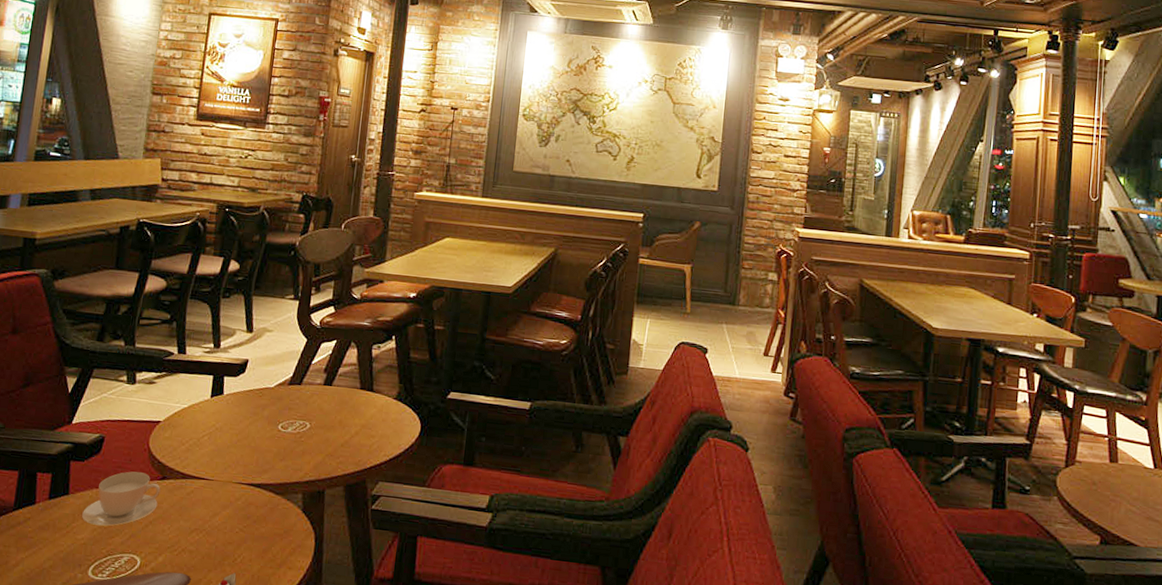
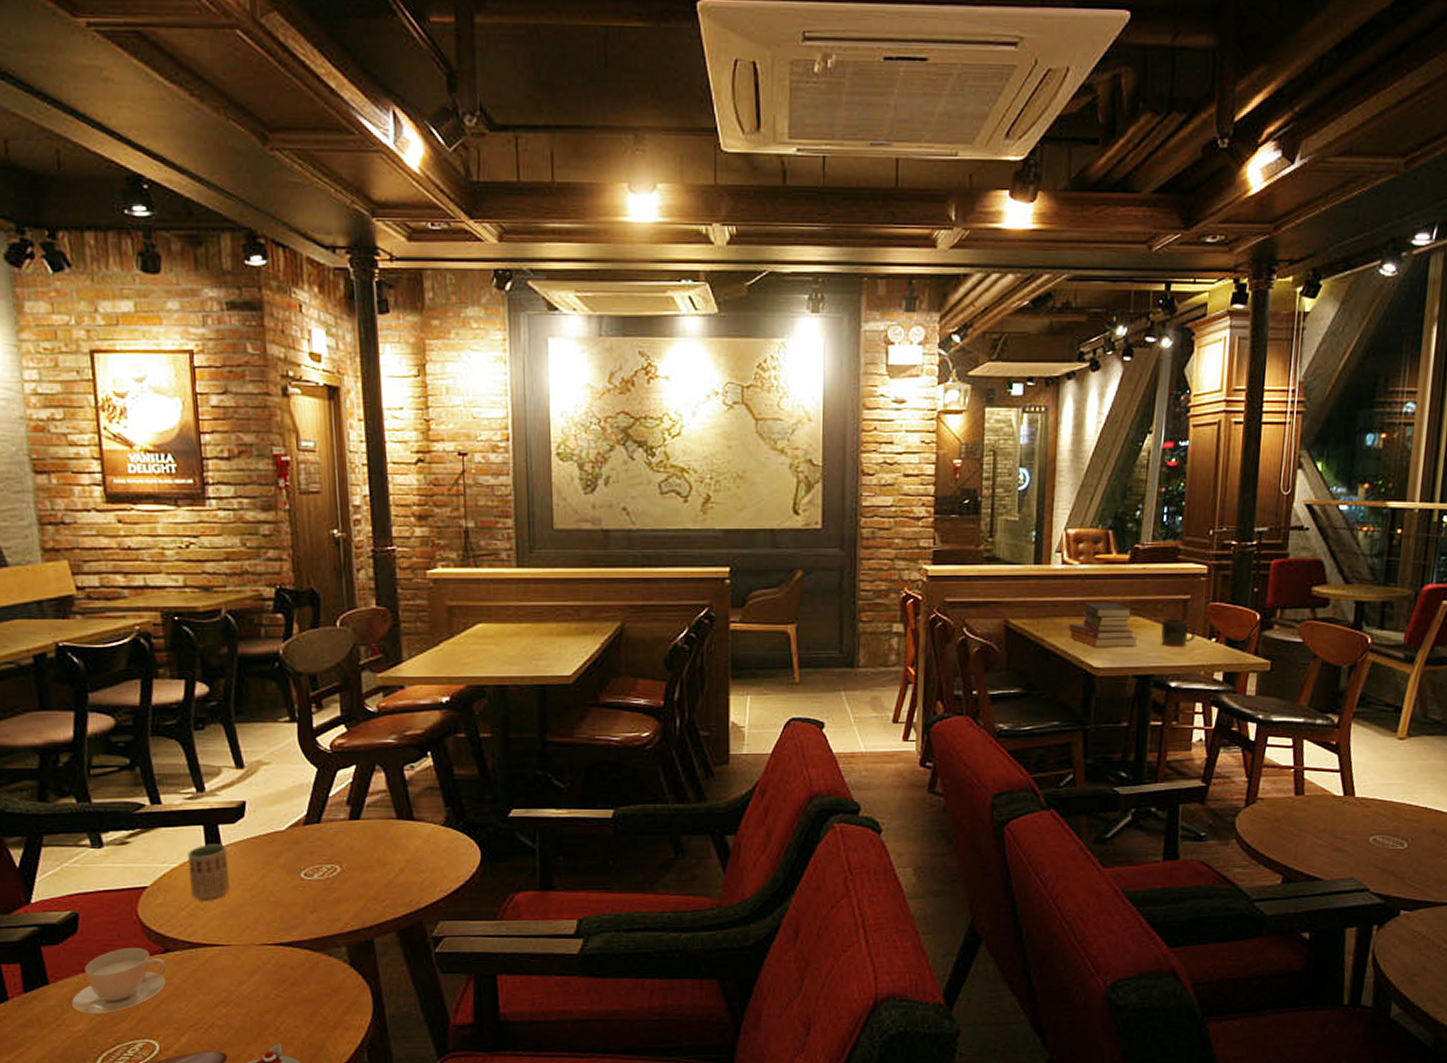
cup: none [192,391,227,440] -> present [188,844,230,902]
books: none [913,273,970,314] -> present [1069,603,1138,647]
mug: none [990,293,1020,318] -> present [1160,619,1196,647]

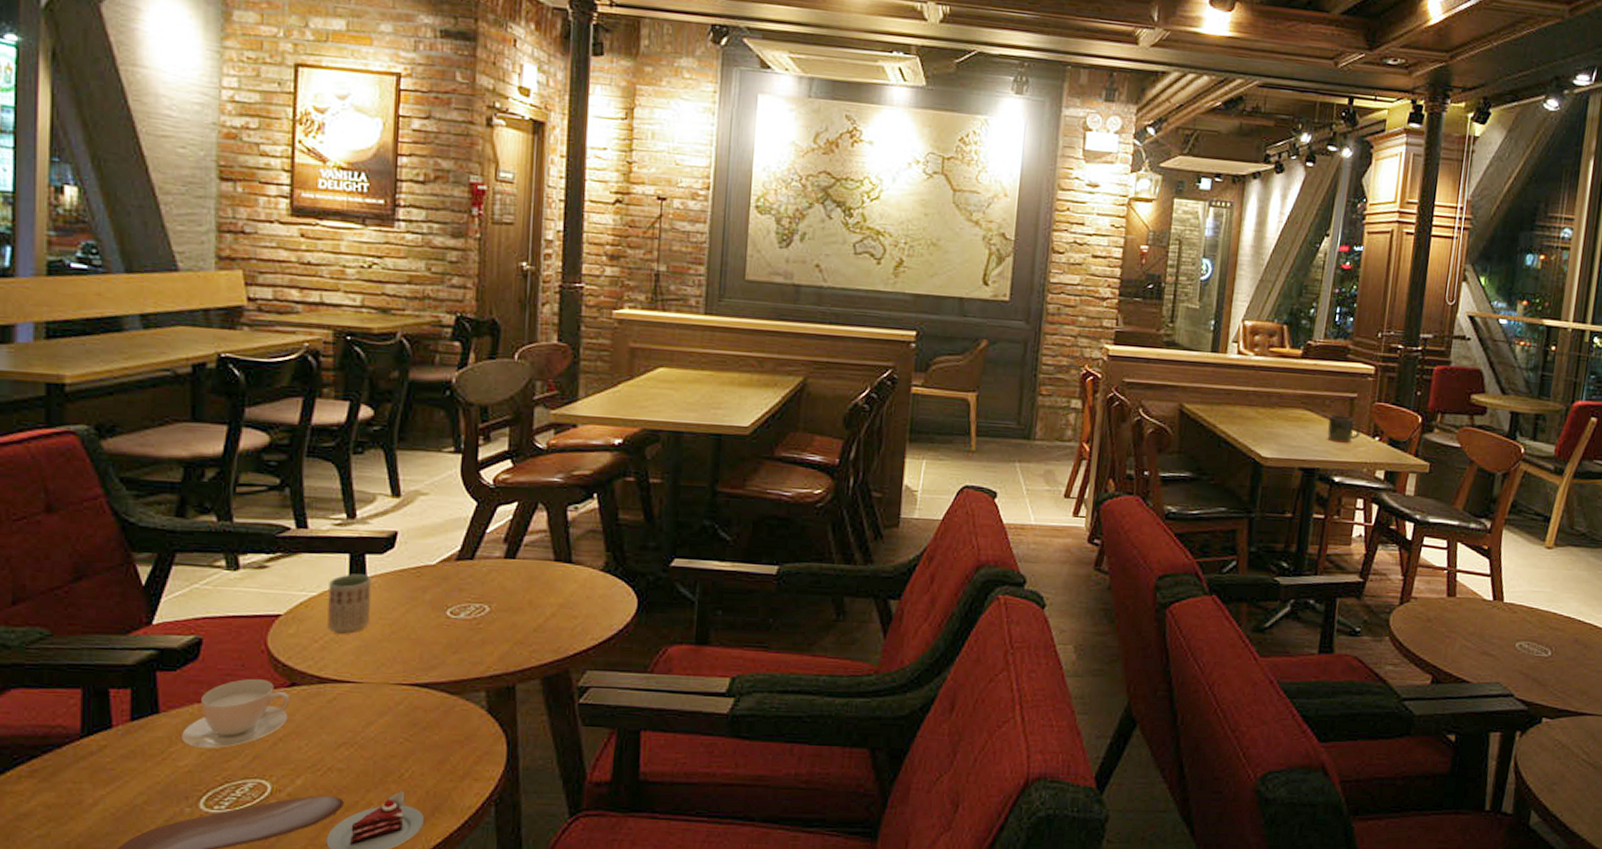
books: present [1069,603,1138,647] -> none [1241,394,1305,440]

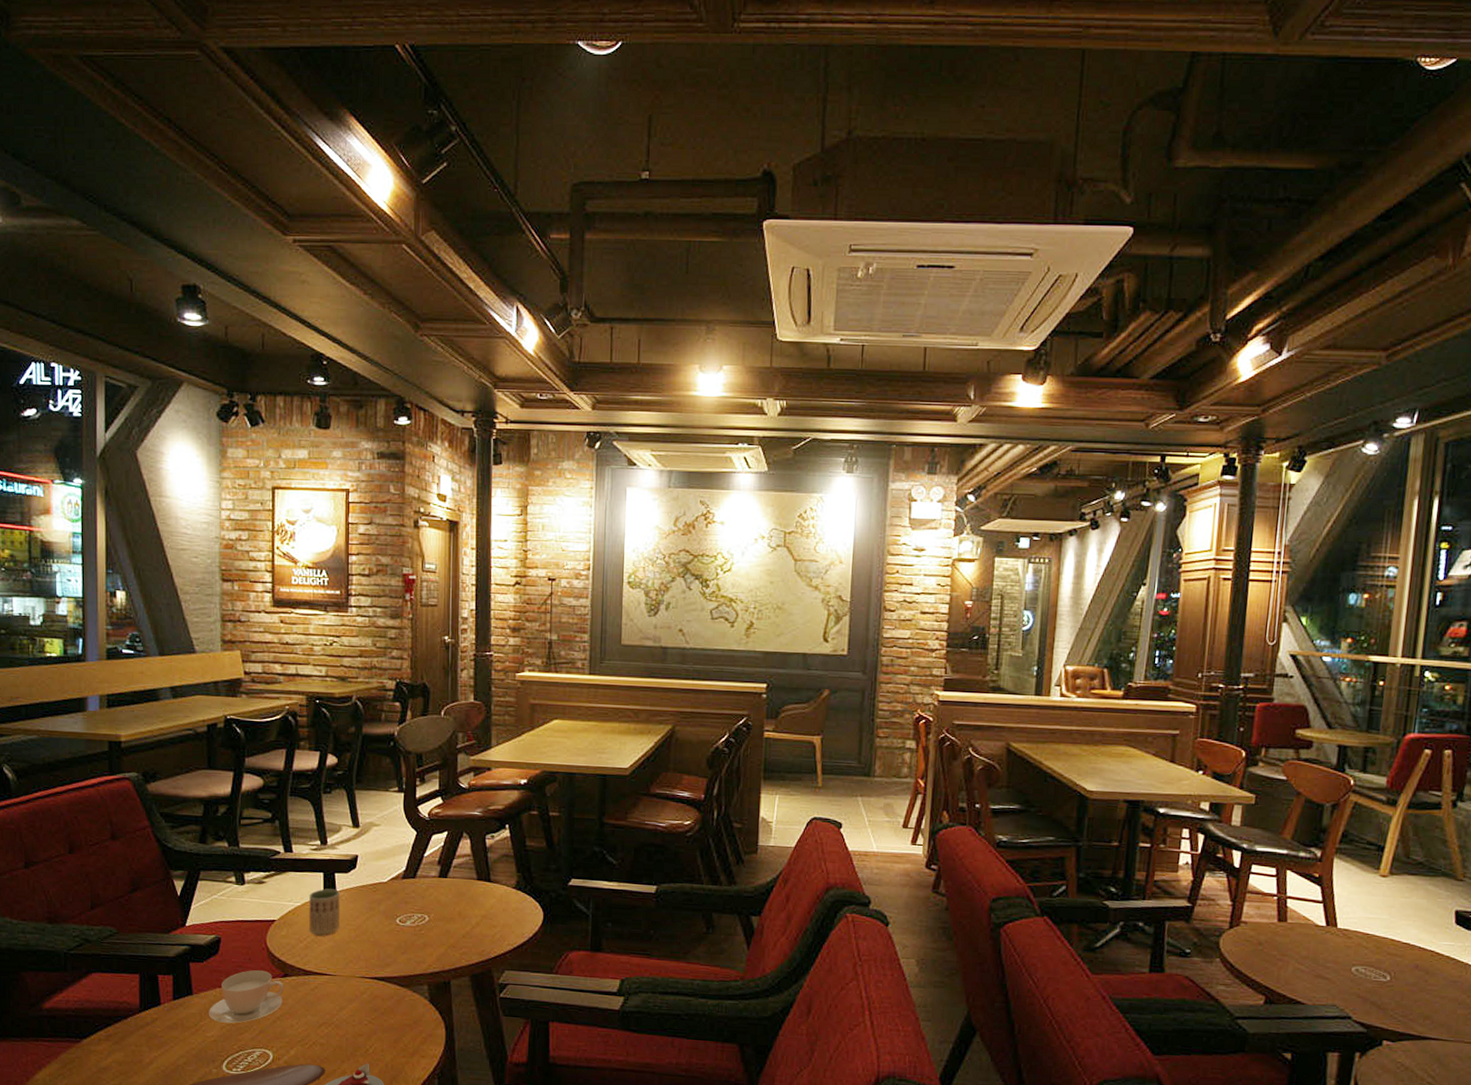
mug: present [1327,415,1361,443] -> none [1150,751,1185,777]

